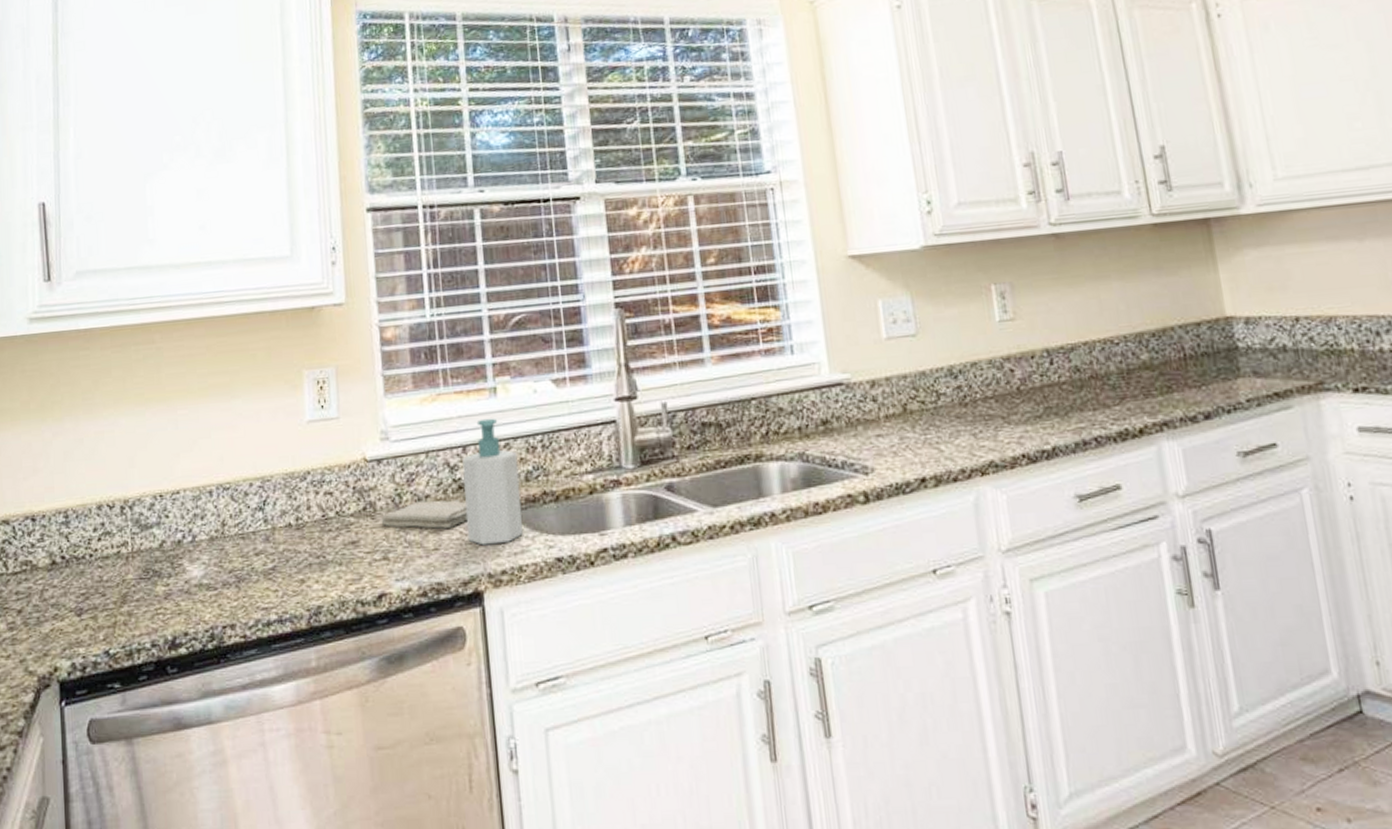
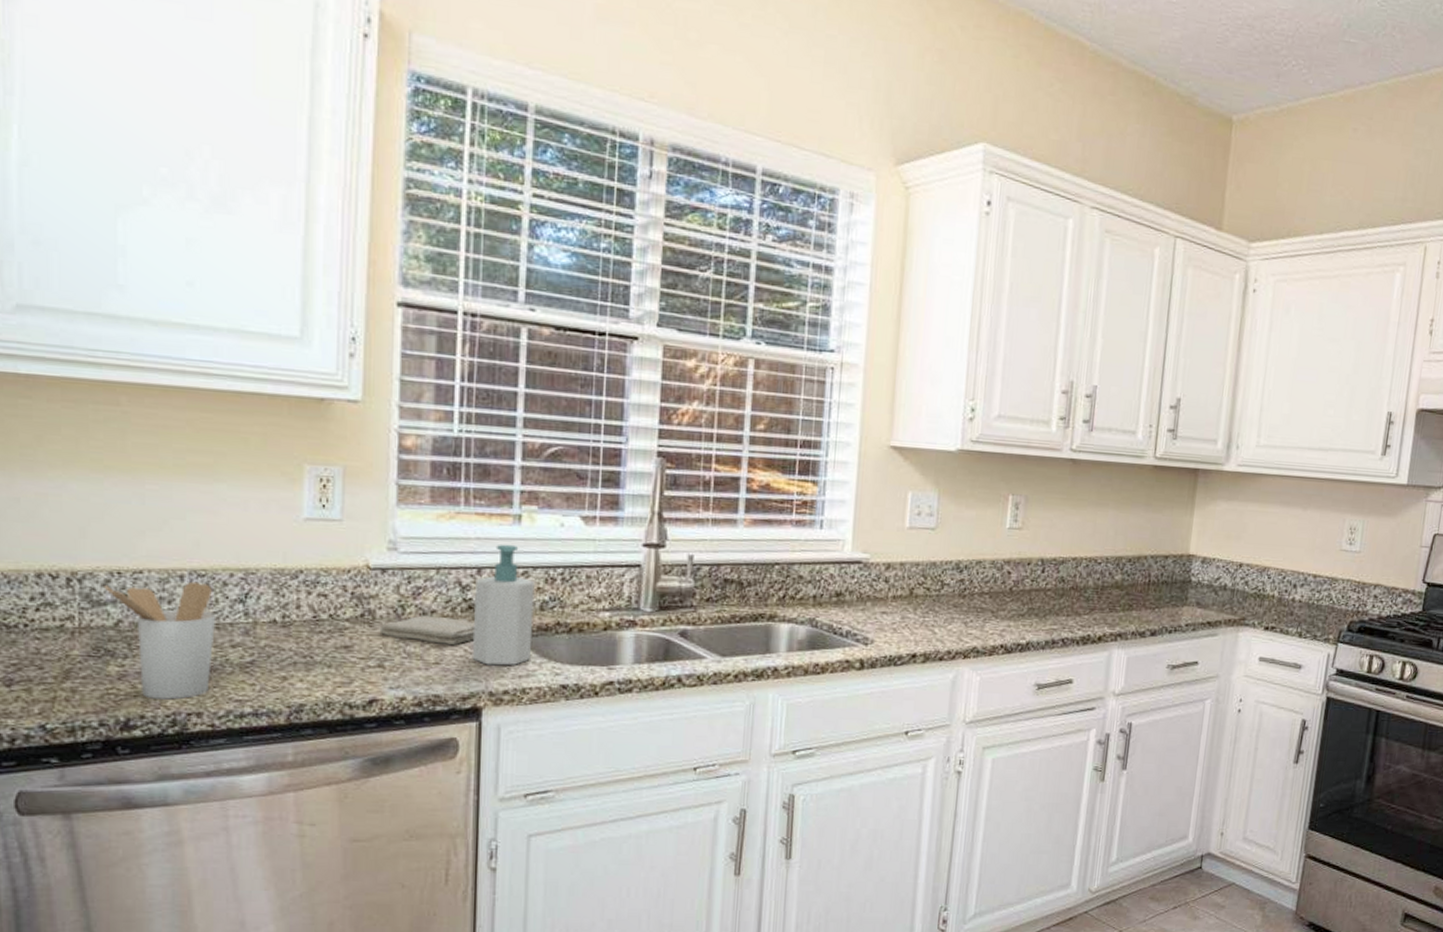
utensil holder: none [149,495,241,615] -> present [104,581,217,700]

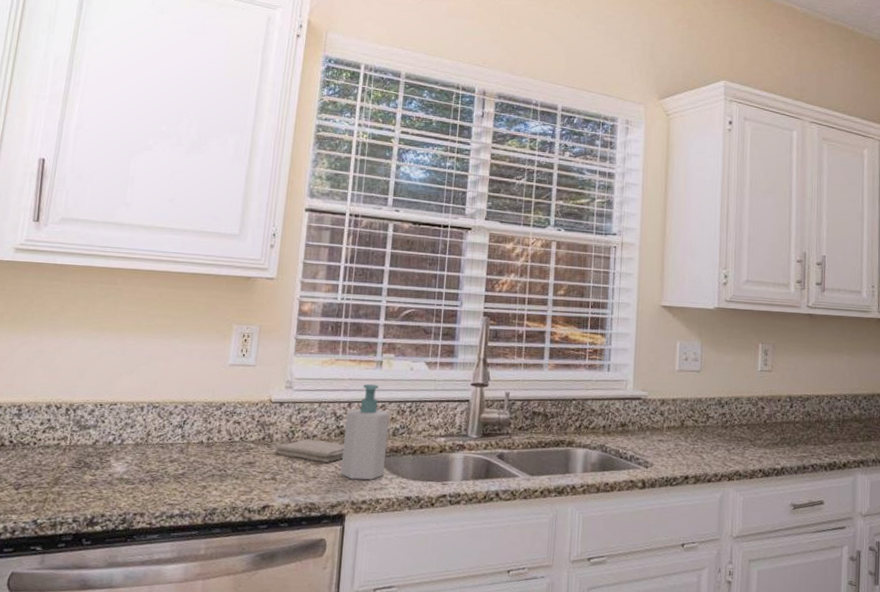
utensil holder: present [104,581,217,700] -> none [89,411,163,503]

